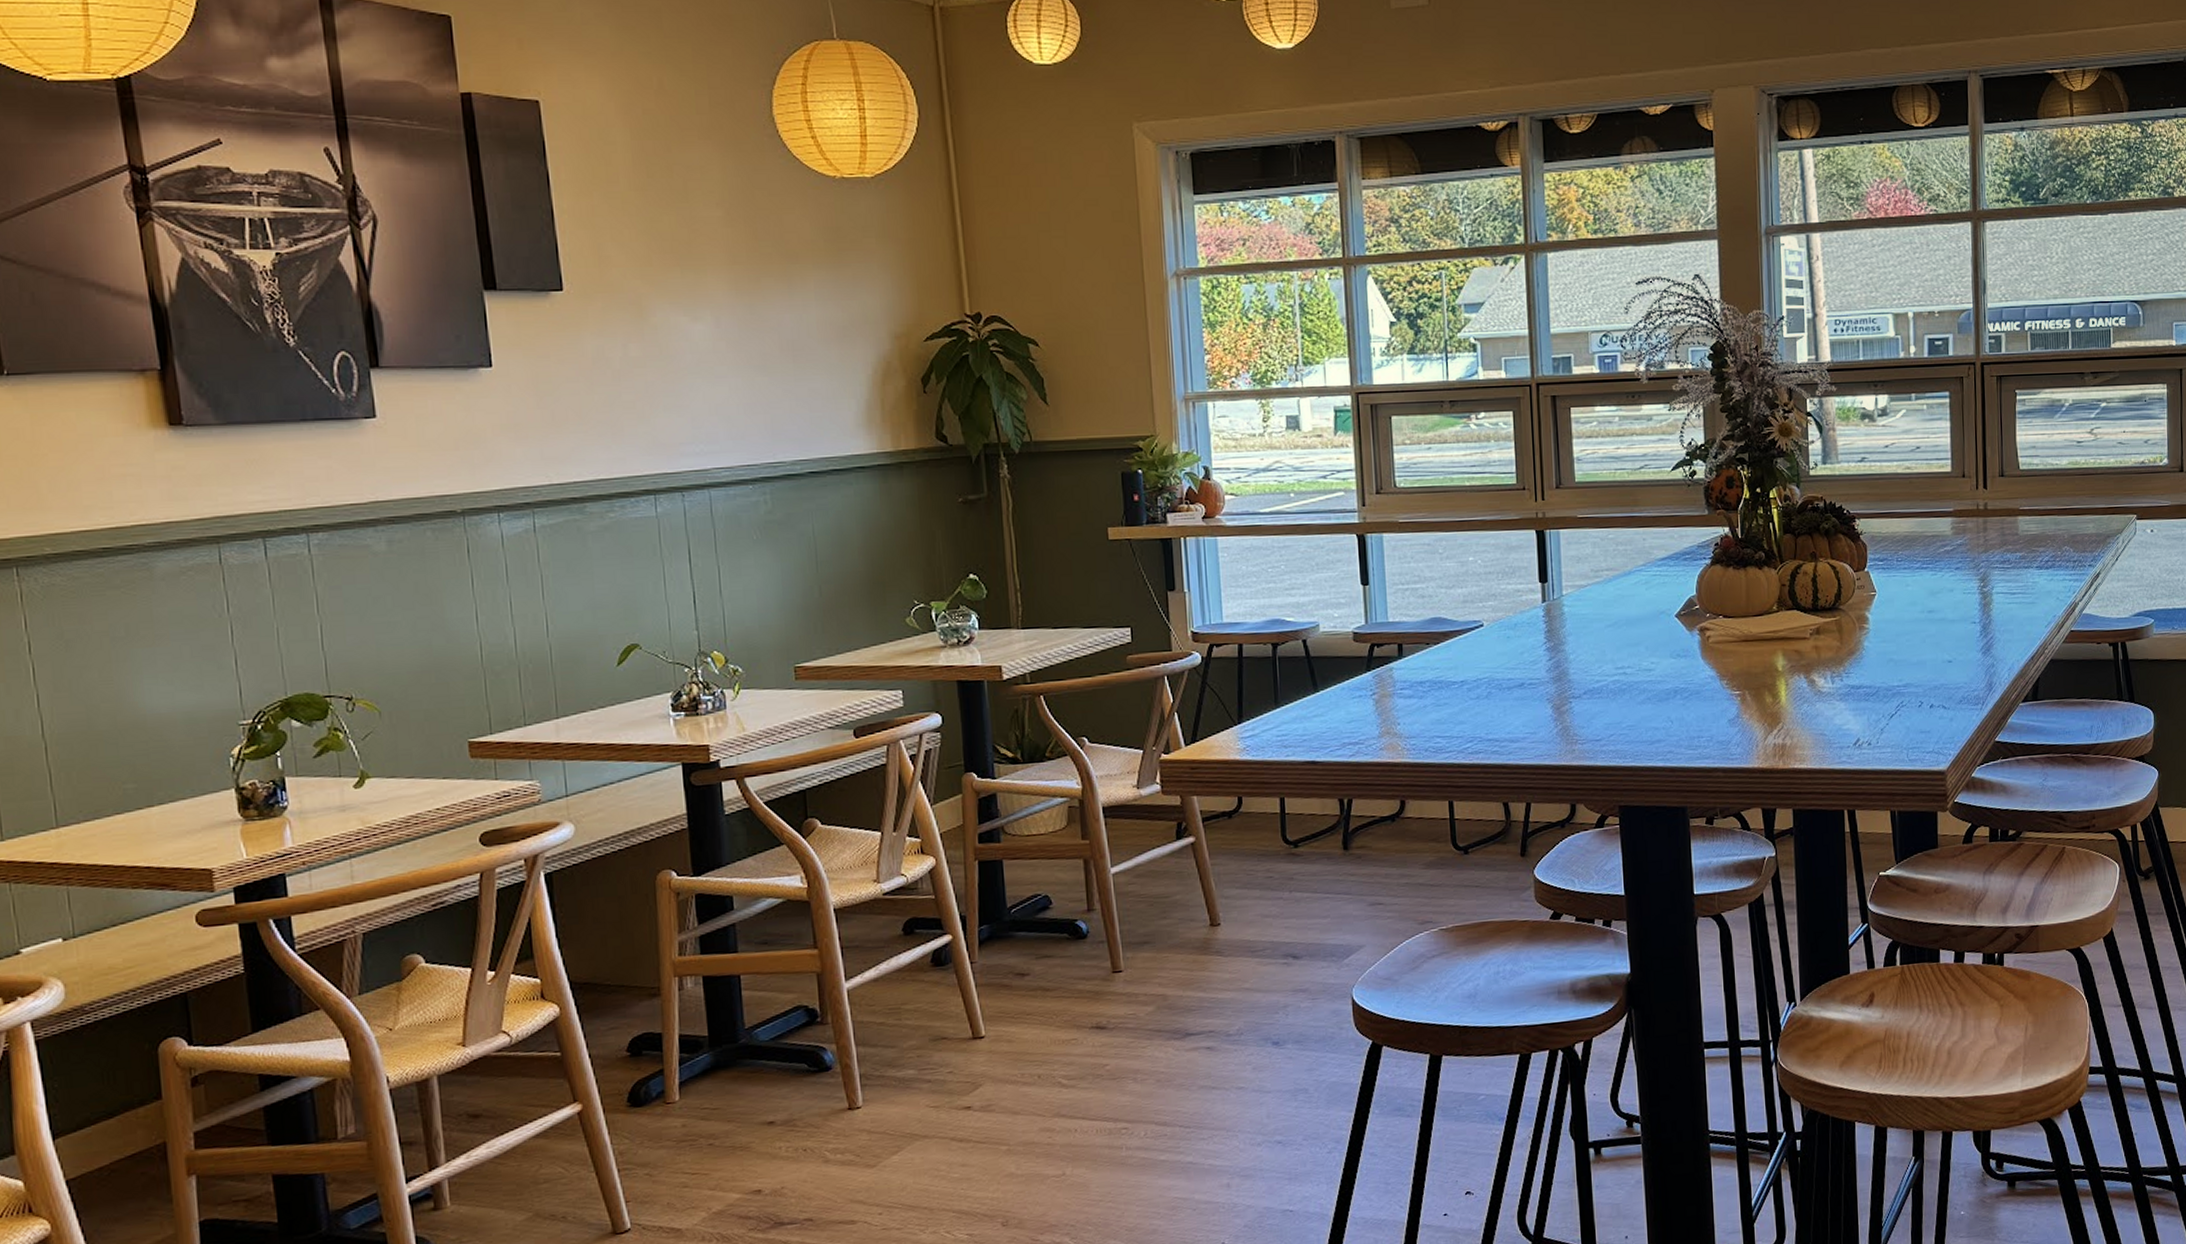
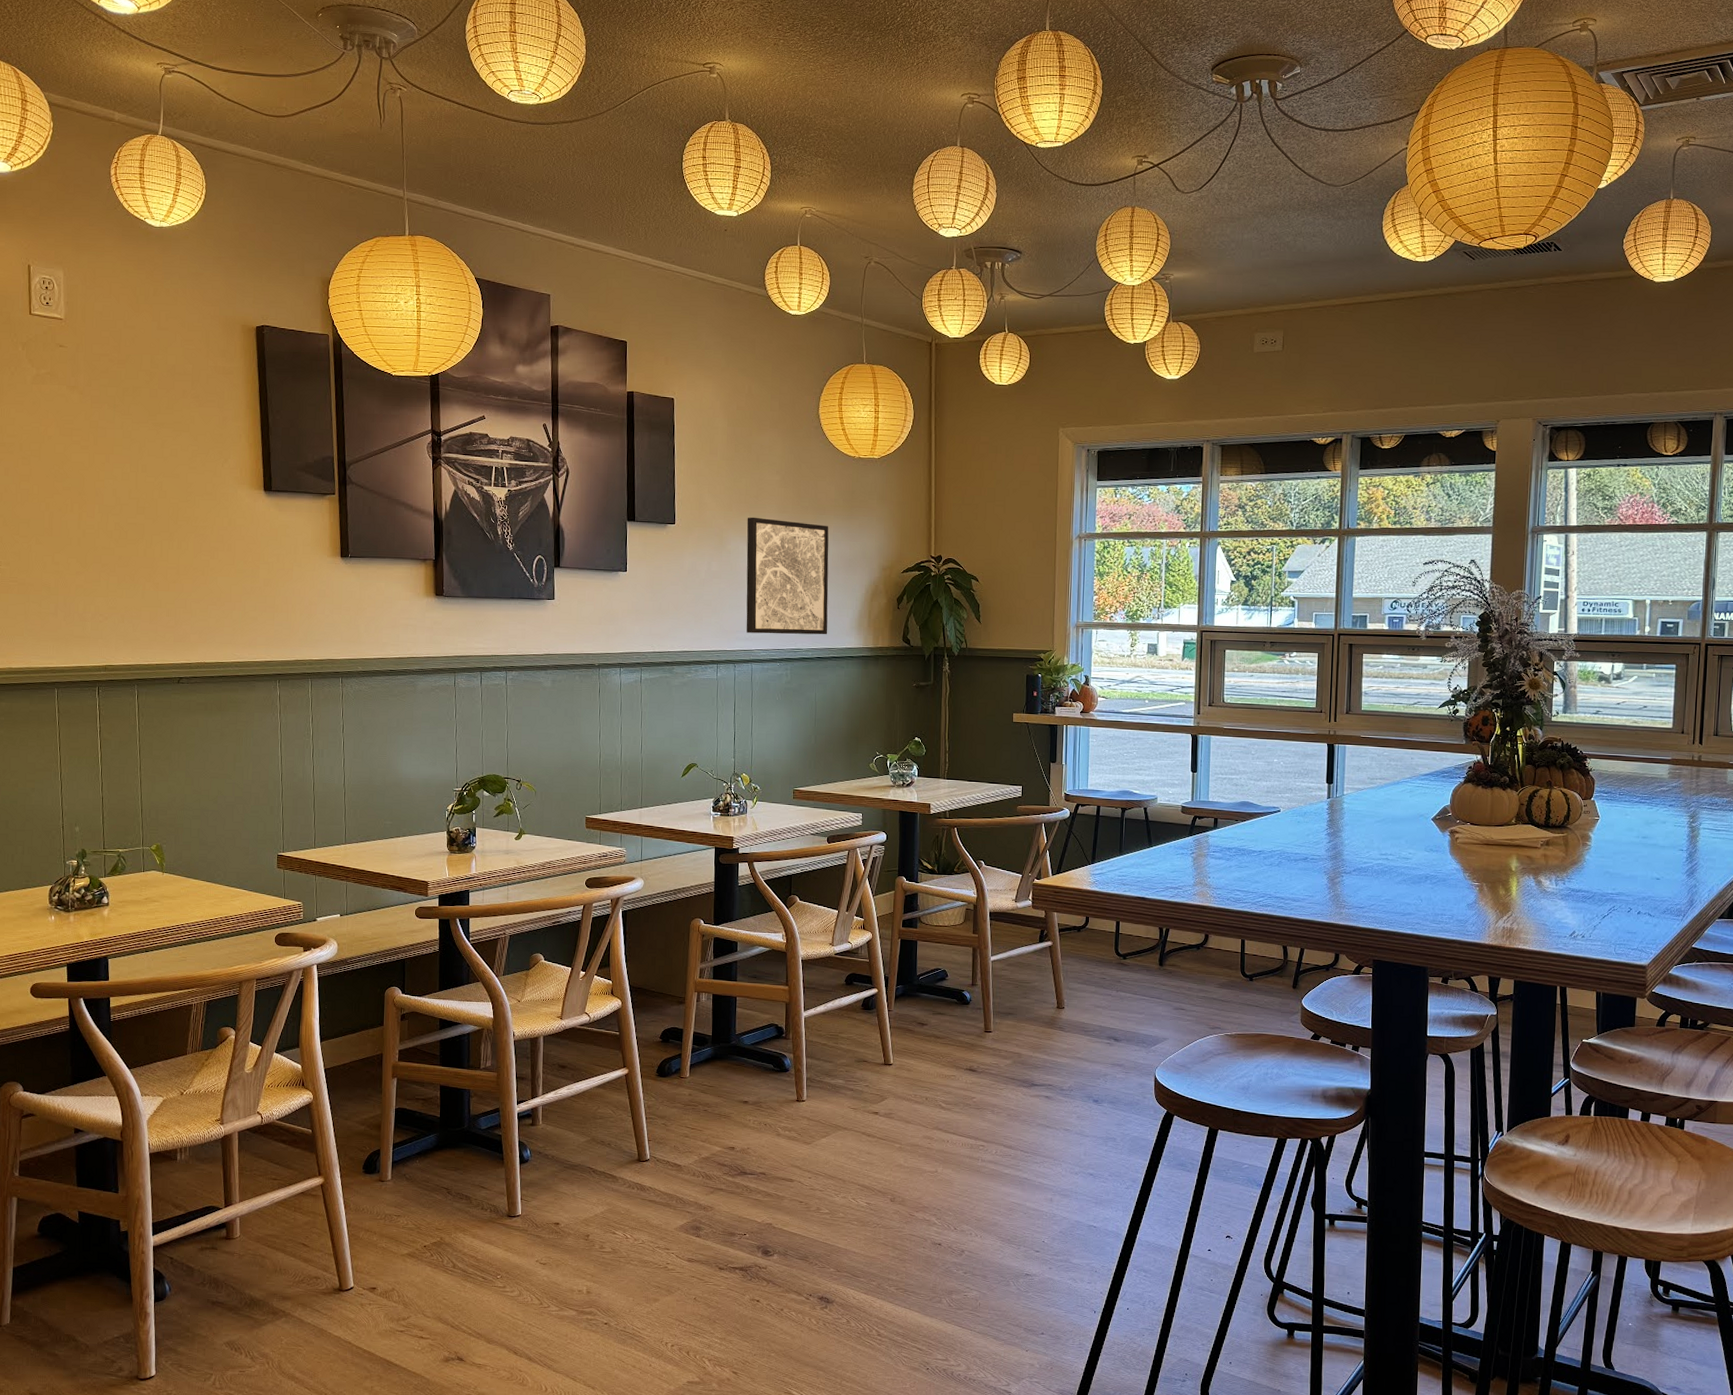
wall art: none [677,273,822,445] -> present [746,517,829,635]

